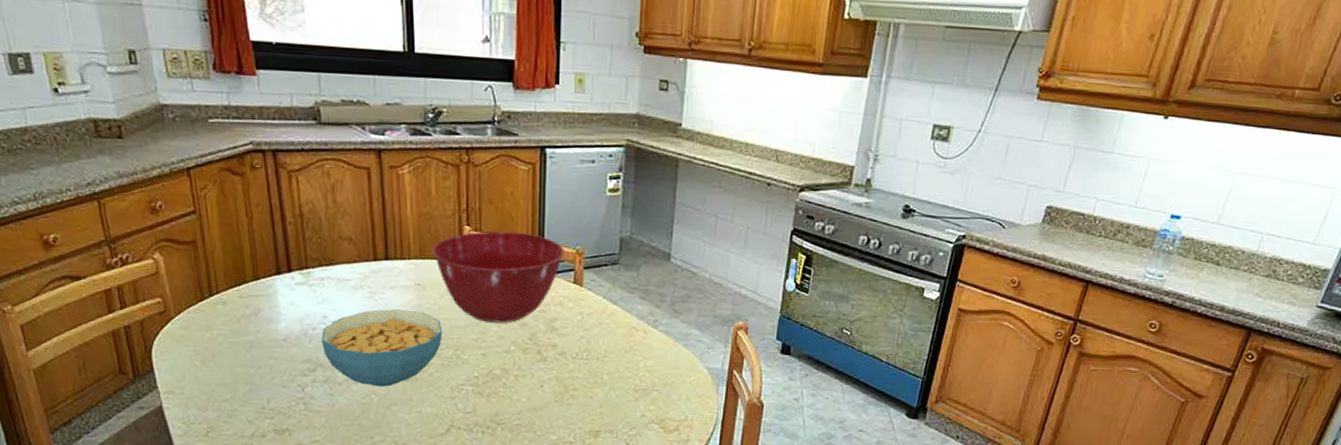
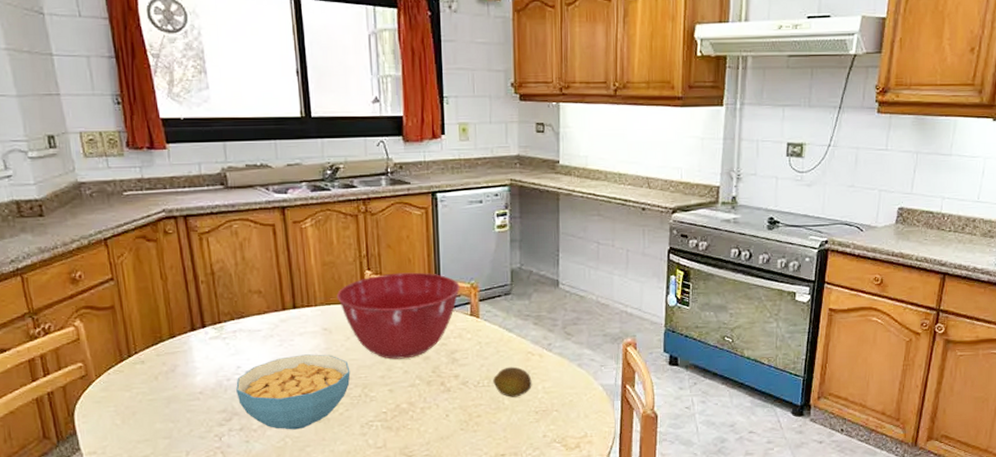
fruit: none [592,341,634,373] -> present [493,366,532,398]

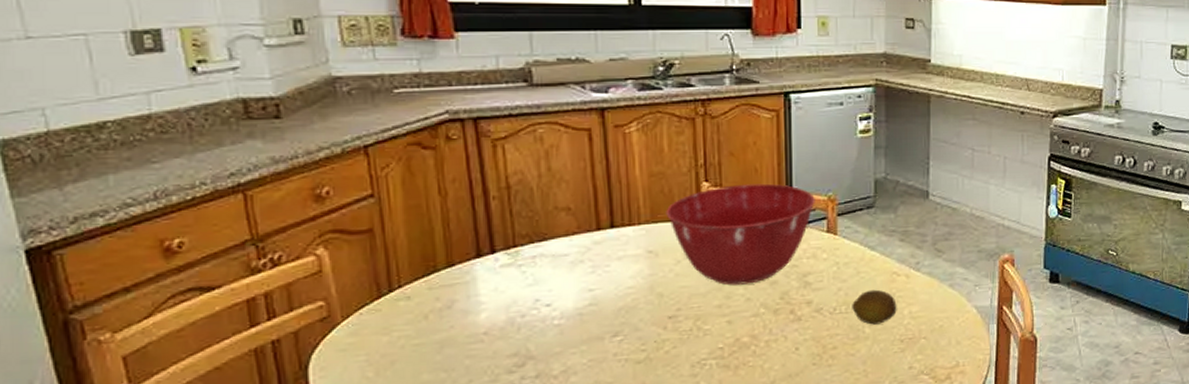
cereal bowl: present [236,354,351,430] -> none [533,281,680,375]

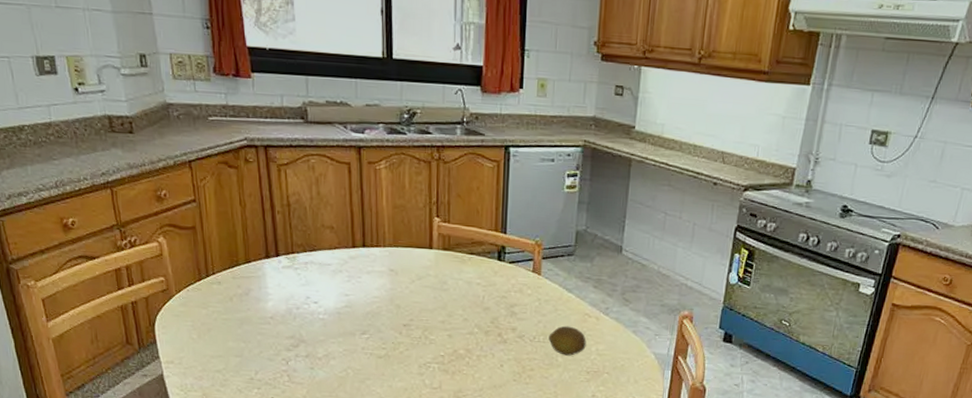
mixing bowl: present [665,183,815,285] -> none [405,222,525,307]

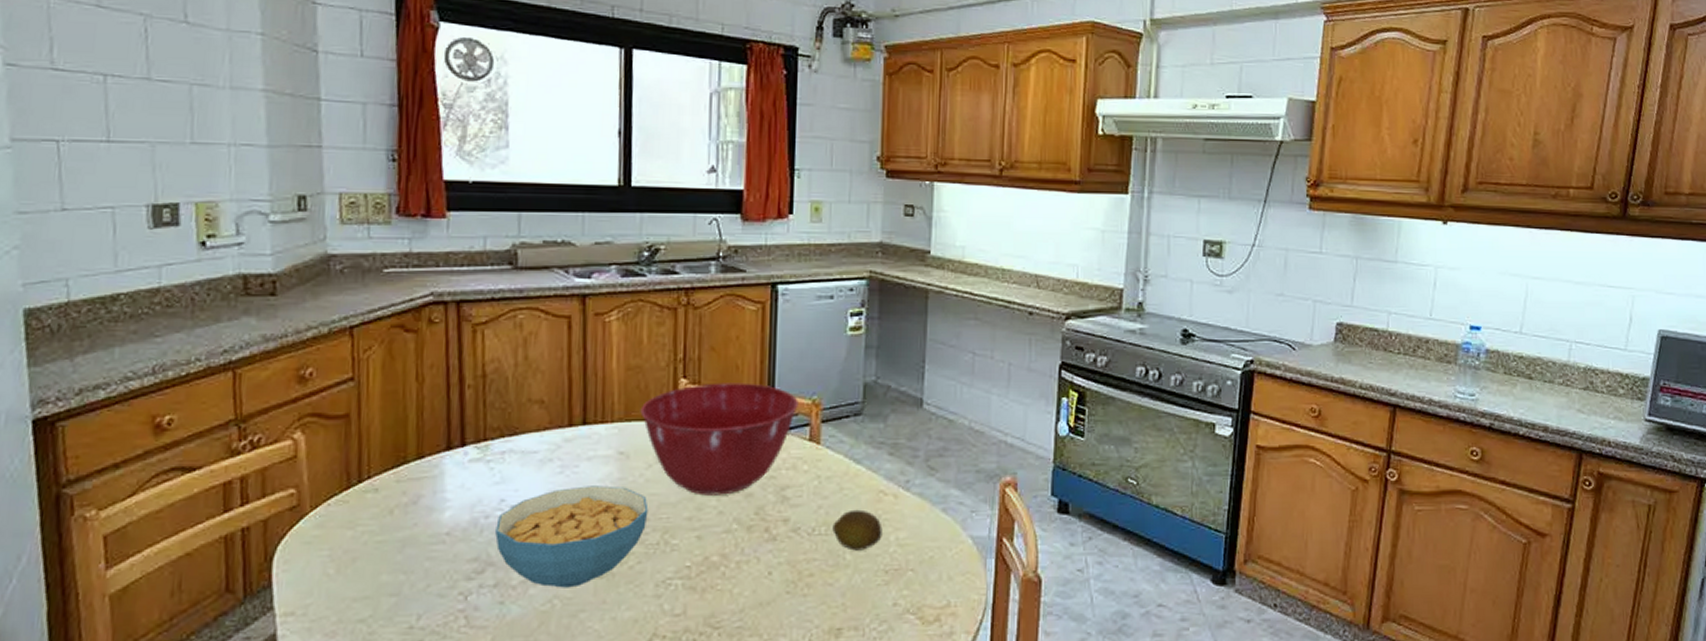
cereal bowl: none [305,292,413,363] -> present [495,485,649,588]
mixing bowl: none [405,222,525,307] -> present [640,383,798,496]

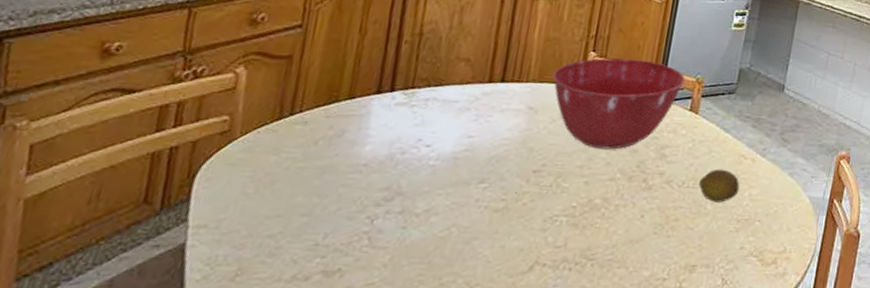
cereal bowl: present [495,485,649,588] -> none [407,133,547,218]

